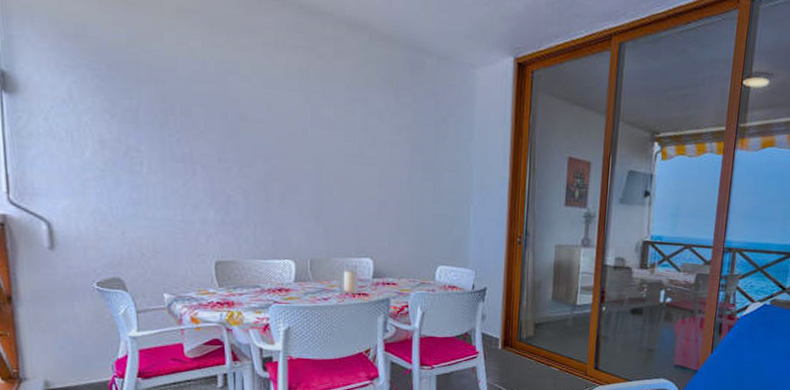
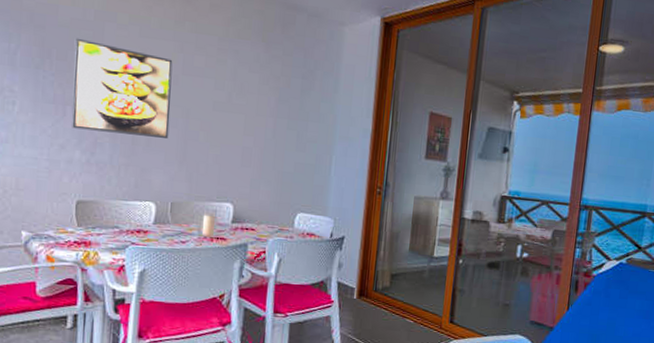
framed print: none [197,92,302,194] -> present [71,38,173,138]

